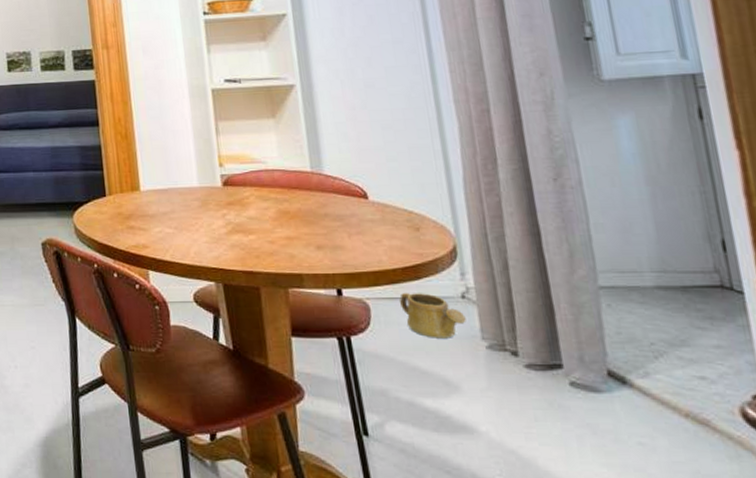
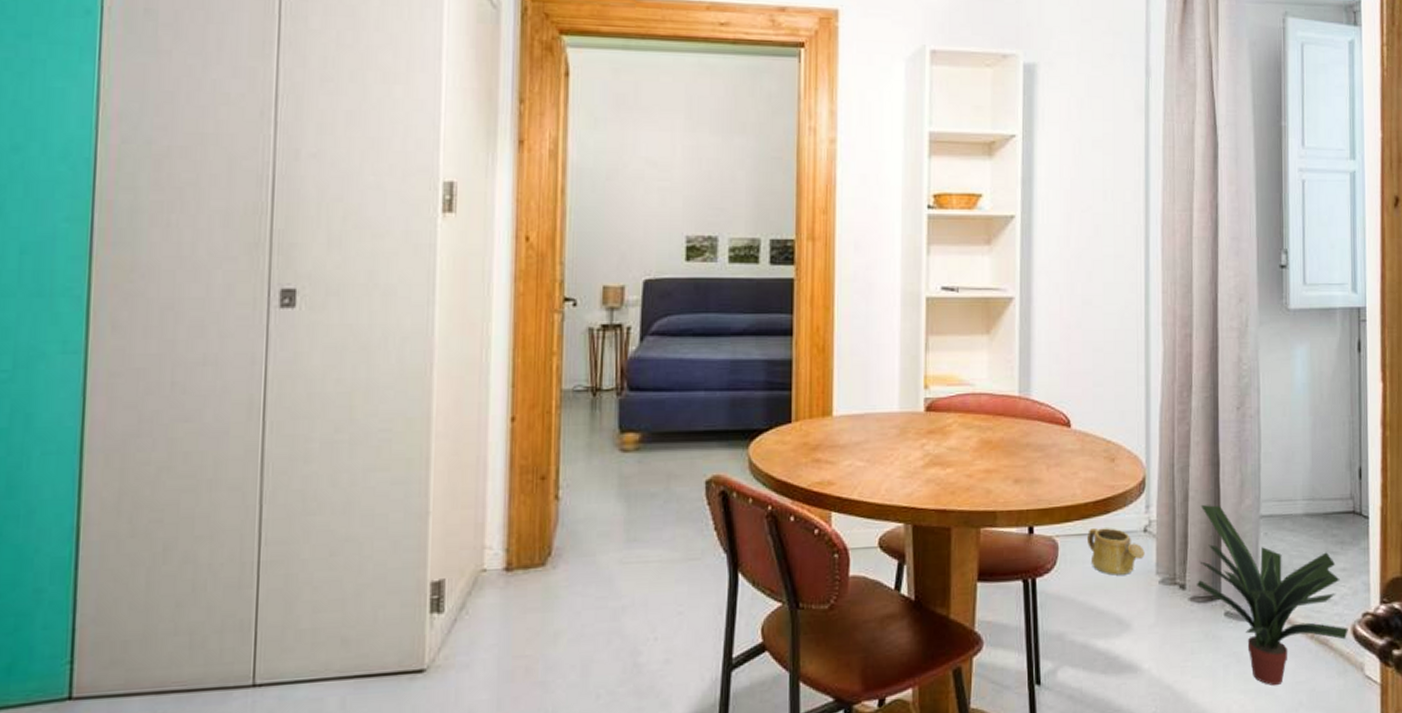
potted plant: none [524,273,736,462] -> present [1197,504,1348,685]

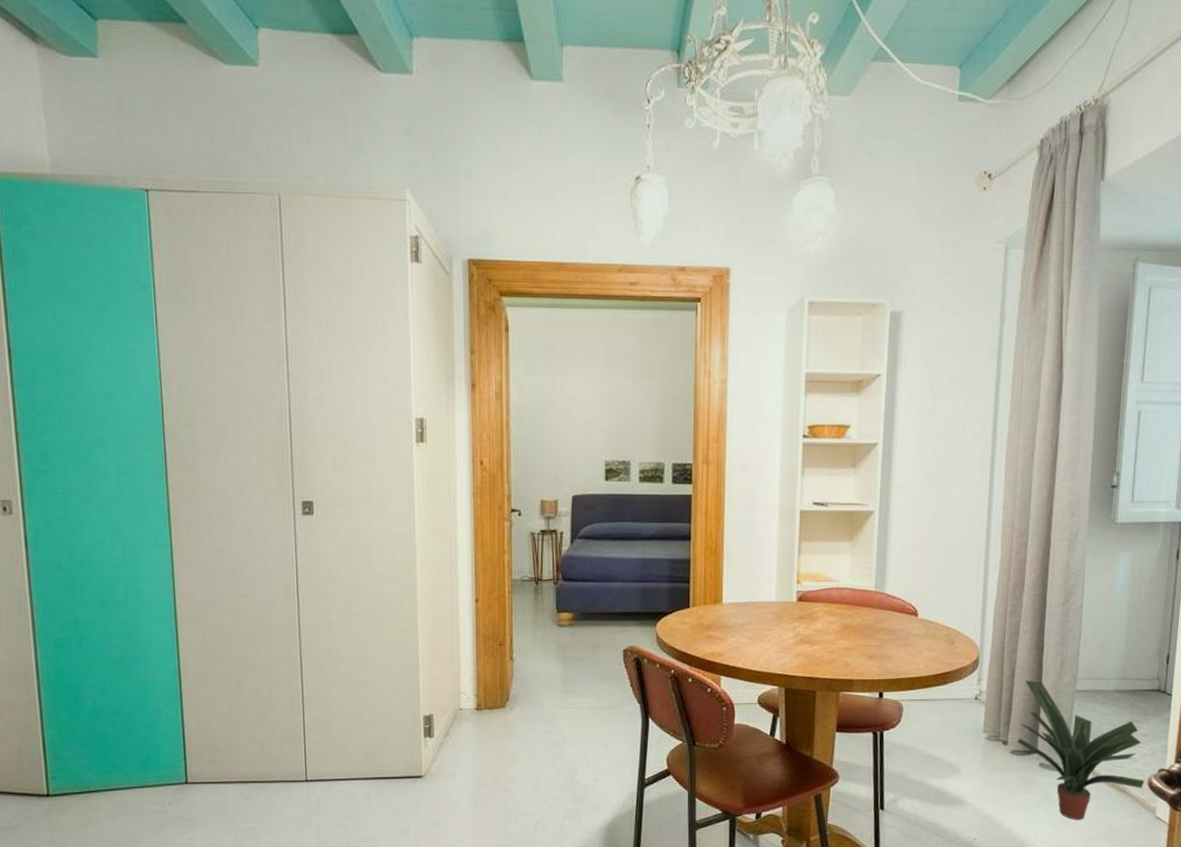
watering can: present [1086,527,1145,576] -> none [926,695,975,732]

